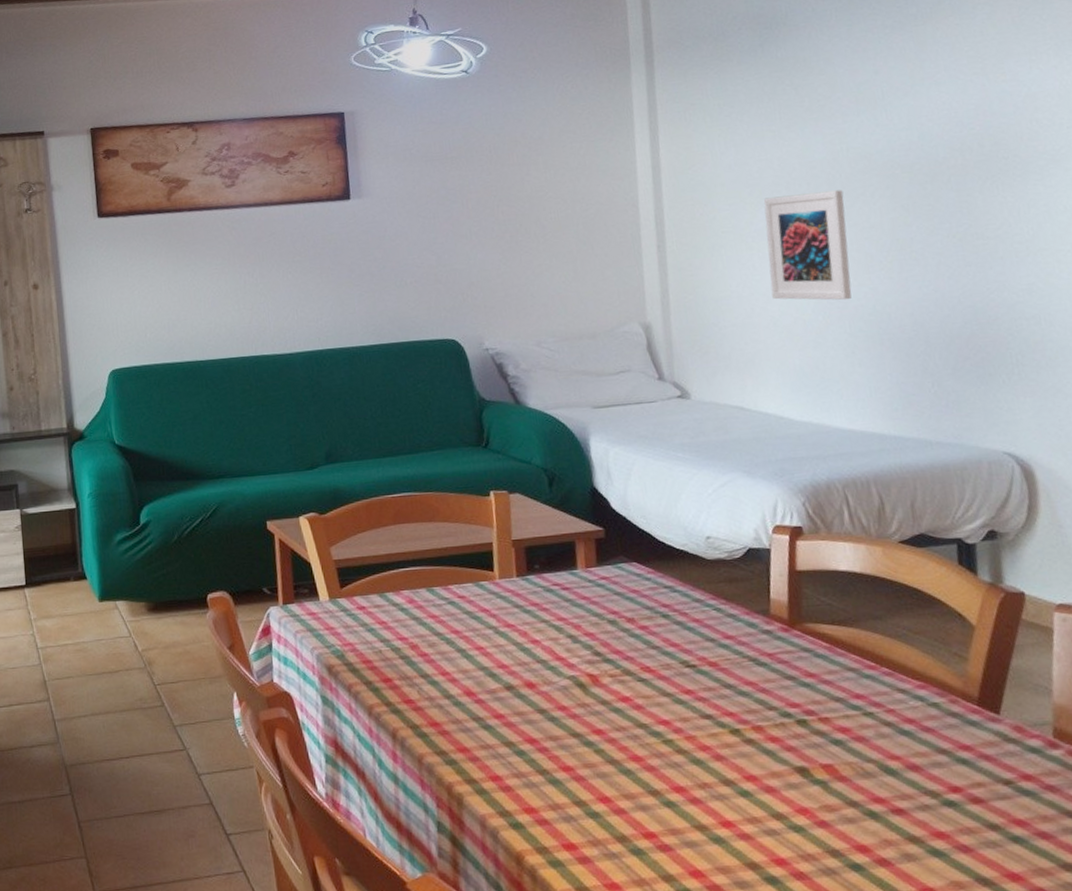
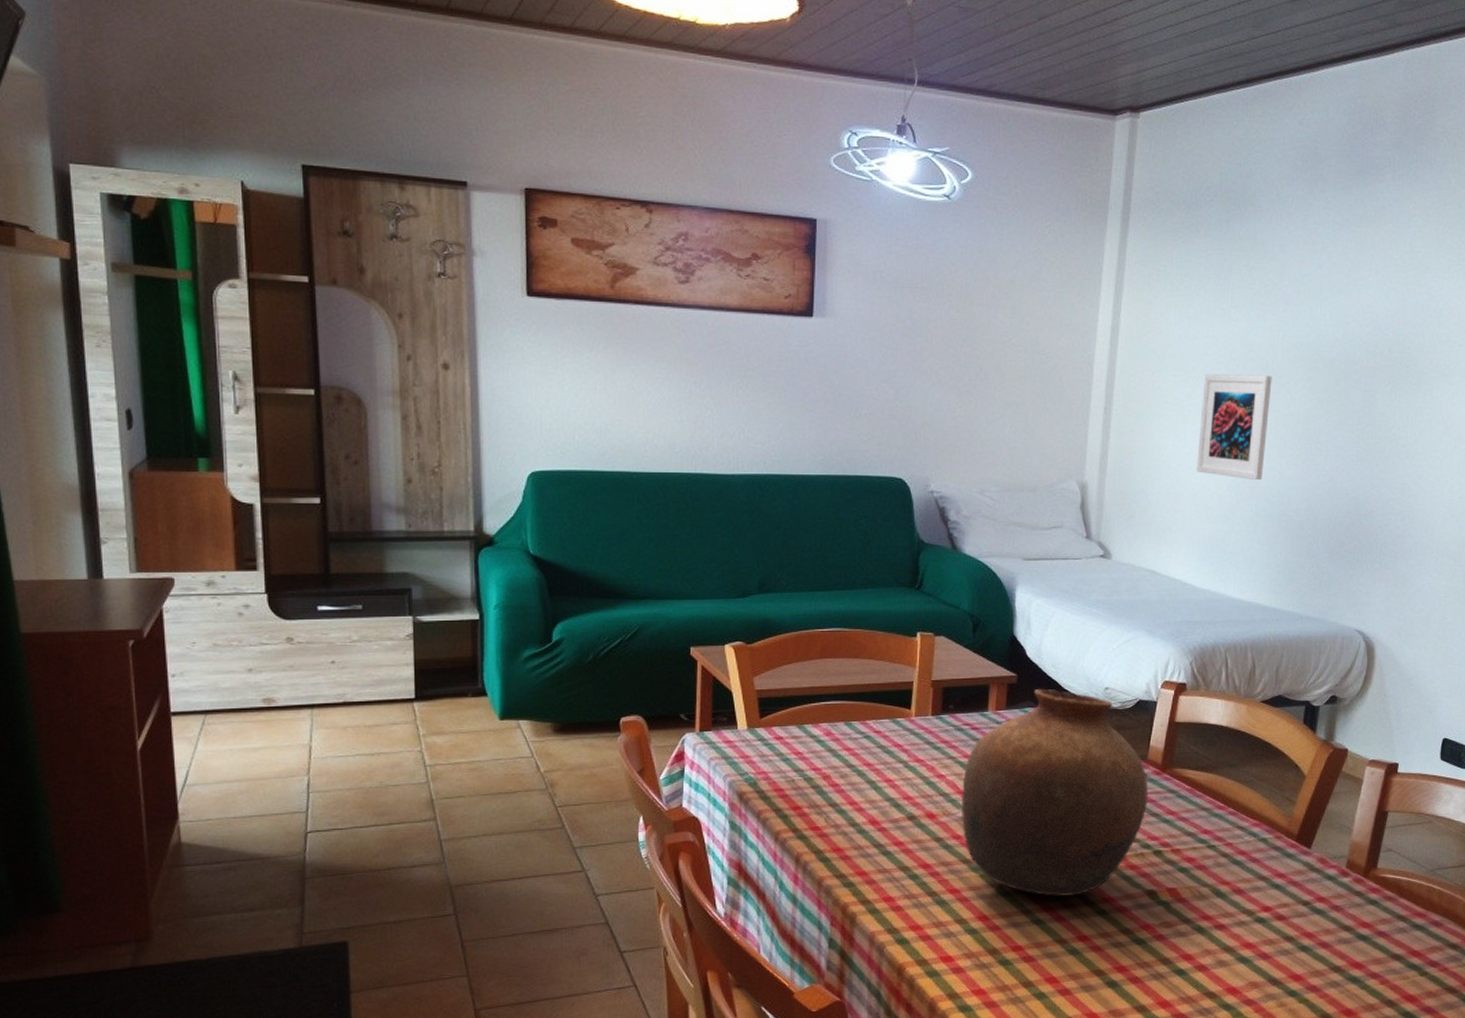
pottery: none [560,542,780,775] -> present [961,688,1149,896]

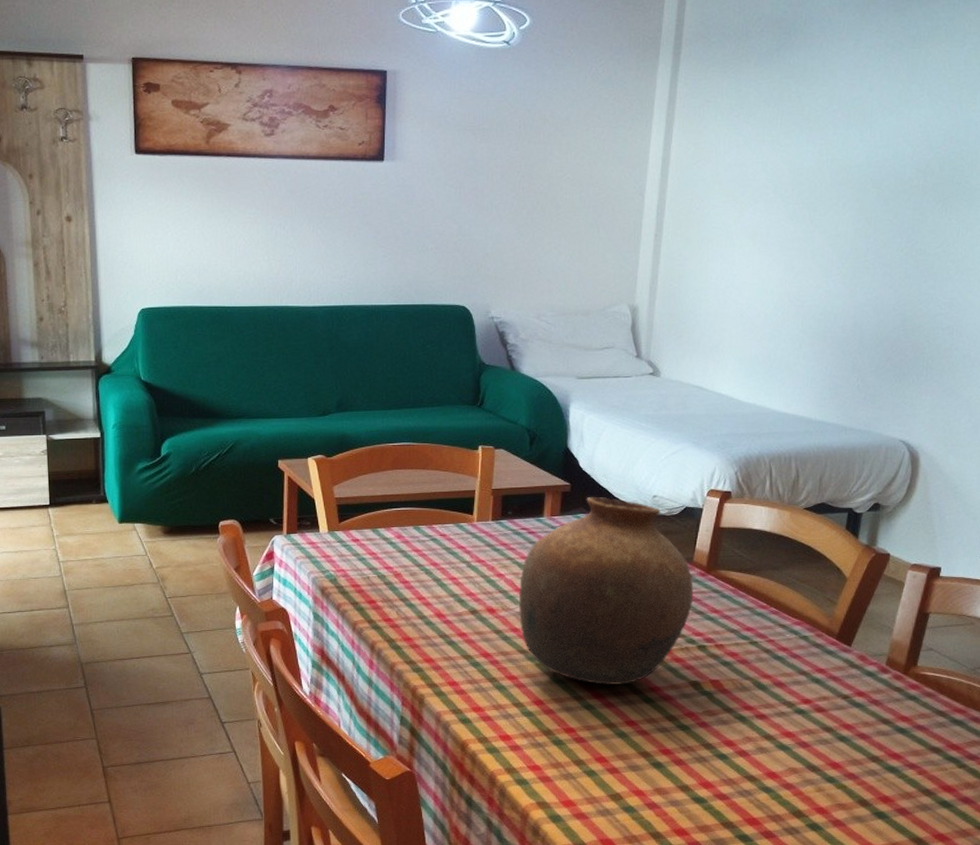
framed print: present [1197,374,1272,481] -> none [744,198,820,300]

